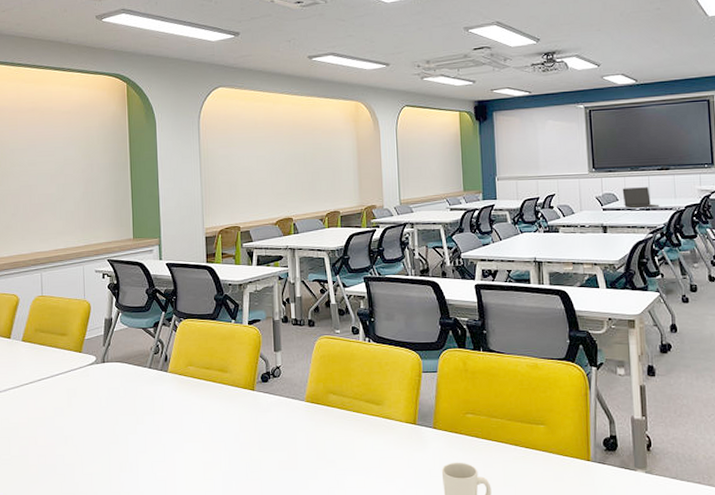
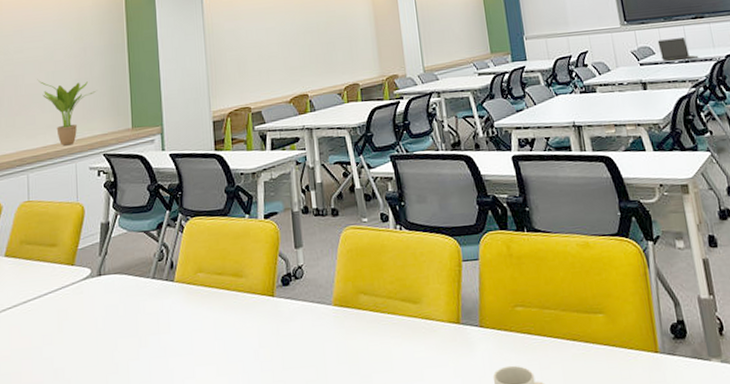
potted plant: none [49,190,101,250] -> present [37,79,96,146]

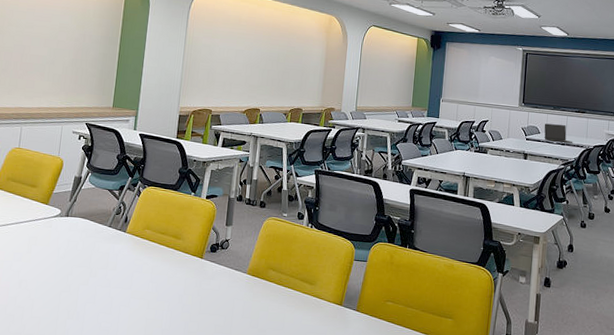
potted plant: present [37,79,96,146] -> none [41,52,88,111]

